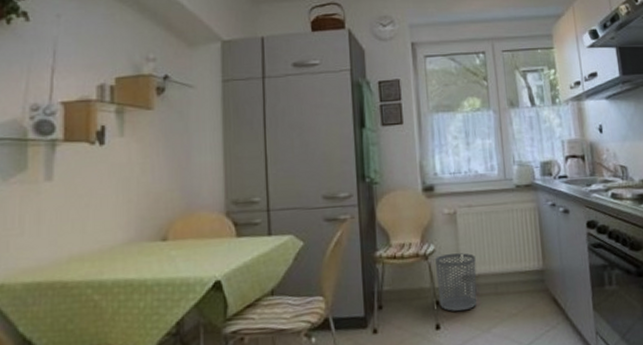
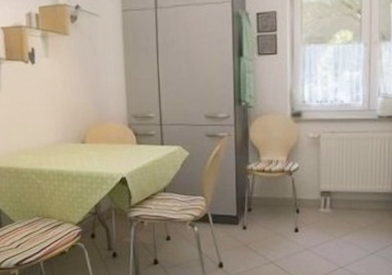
waste bin: present [435,253,477,312] -> none [299,172,334,220]

